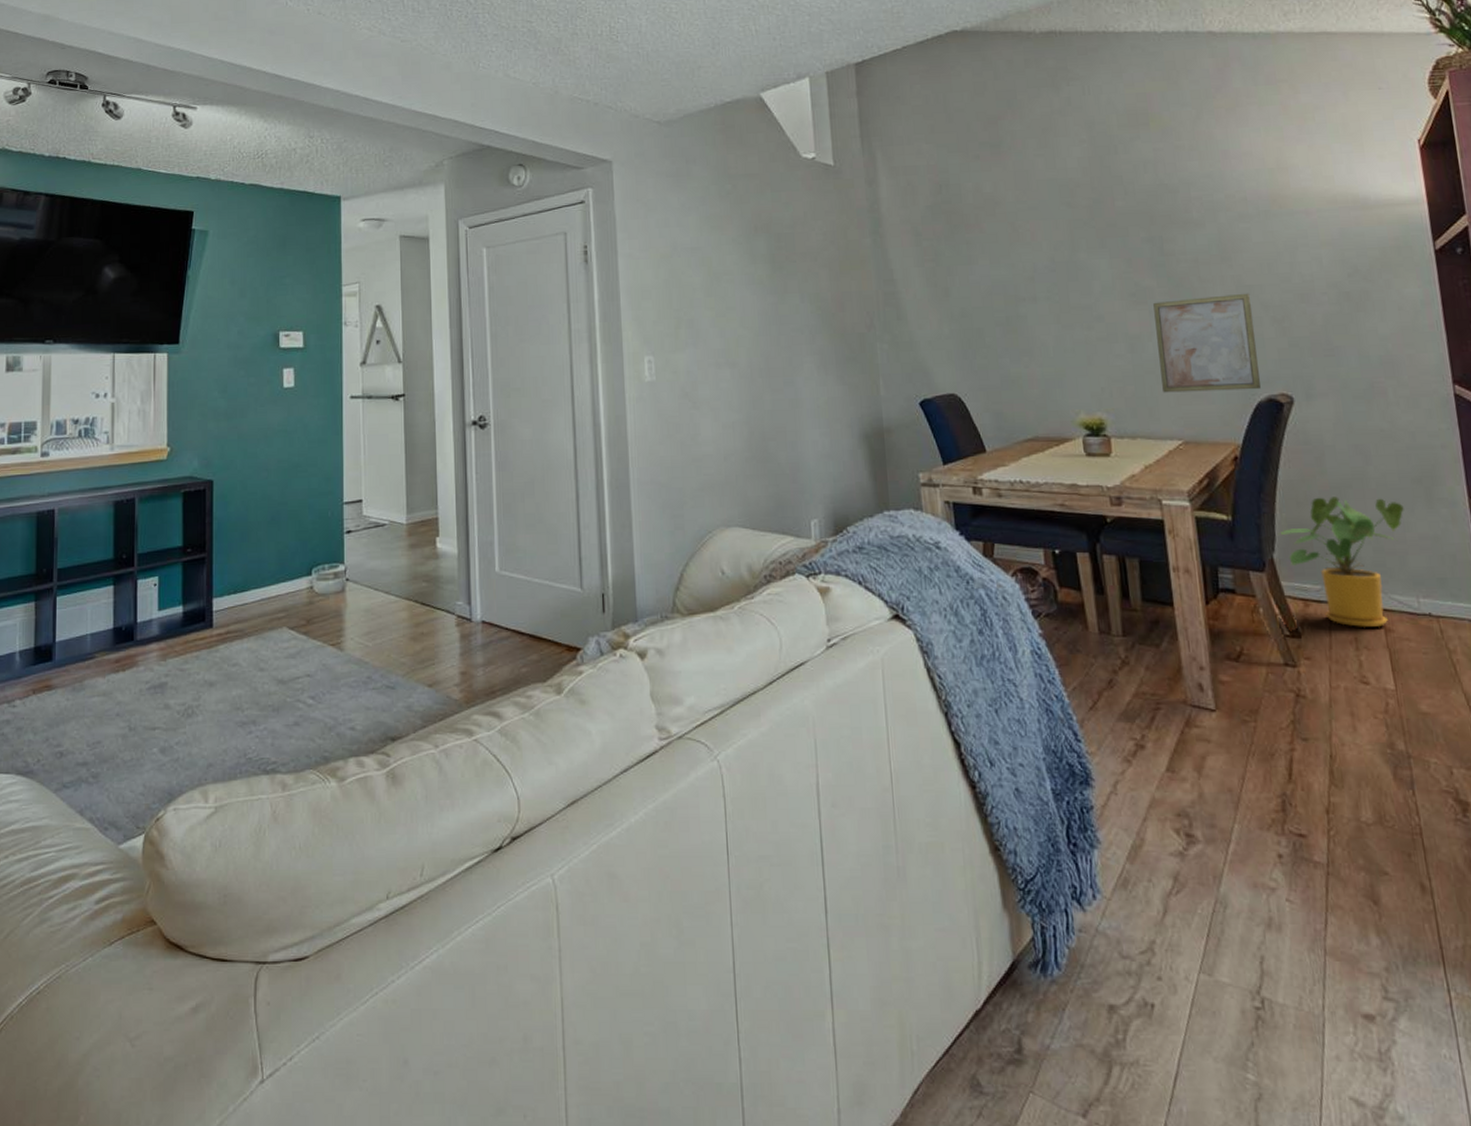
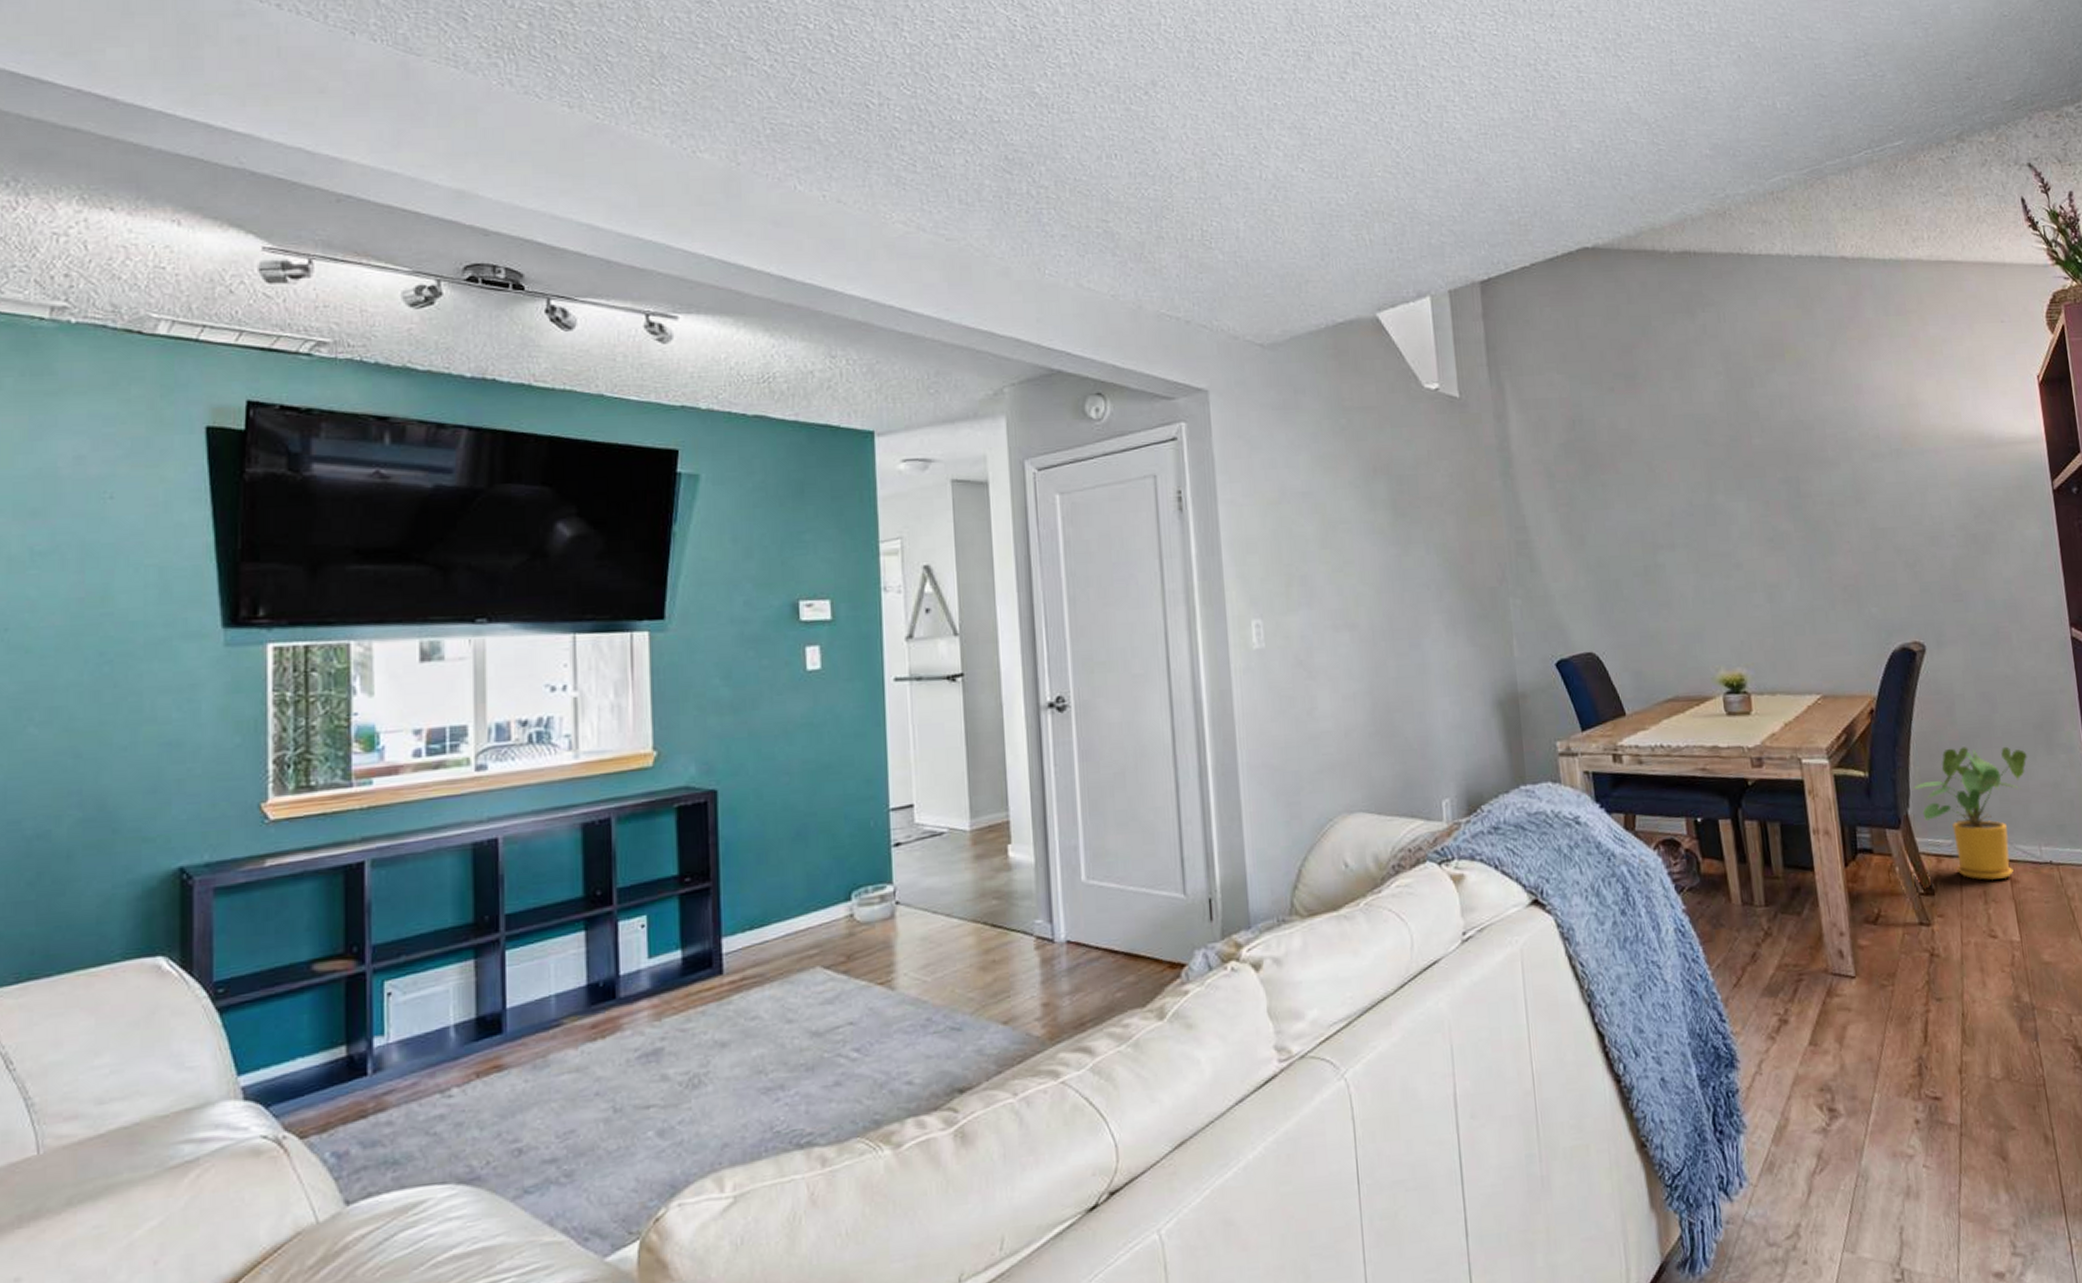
wall art: present [1153,293,1261,393] -> none [1791,536,1895,645]

